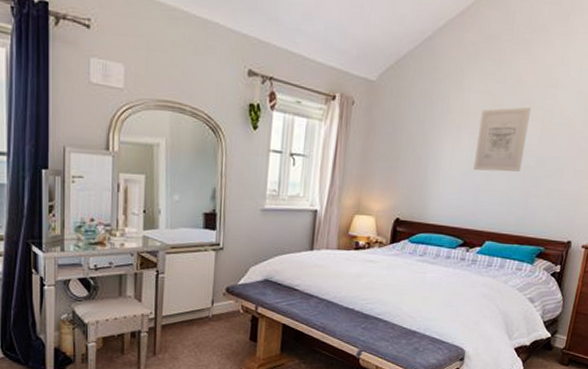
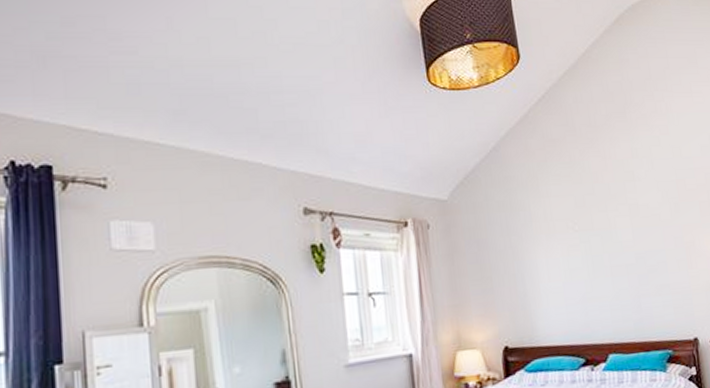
wall art: present [473,107,531,172] -> none [566,203,624,277]

